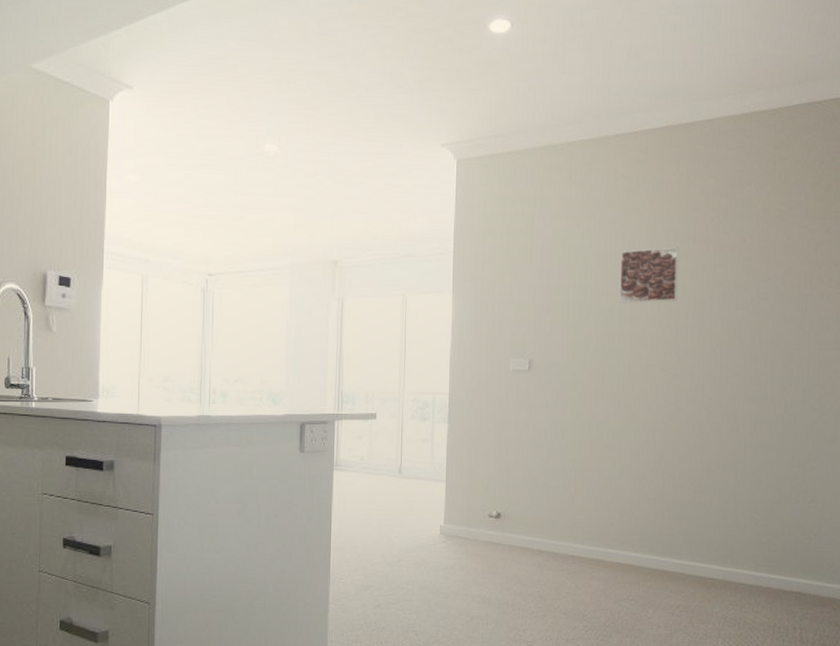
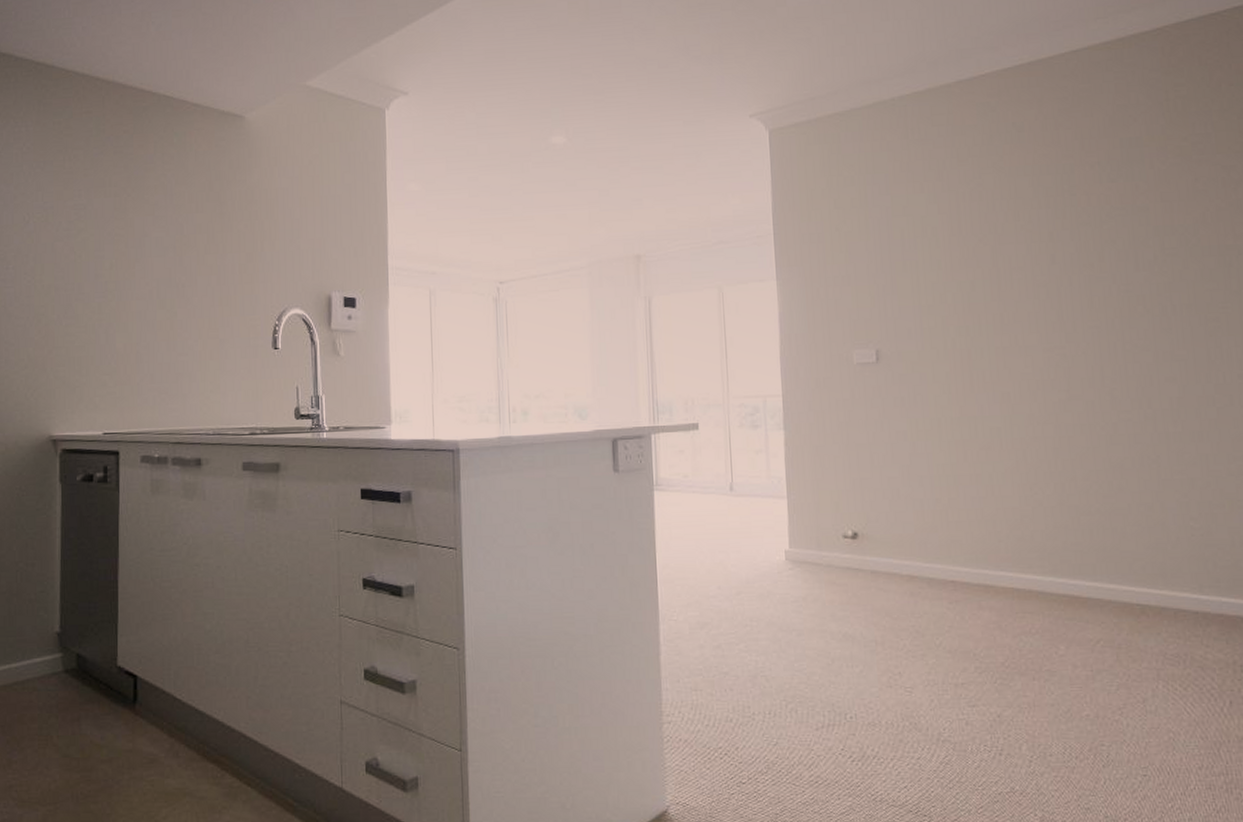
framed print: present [619,247,679,303] -> none [978,203,1056,275]

